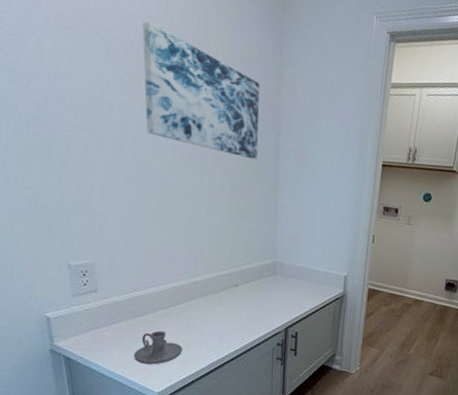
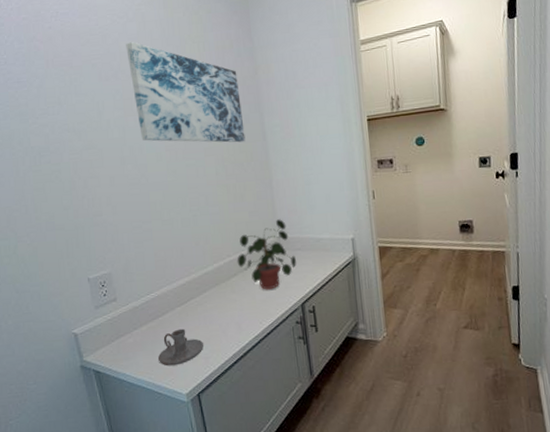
potted plant: none [228,244,288,310] -> present [237,219,296,290]

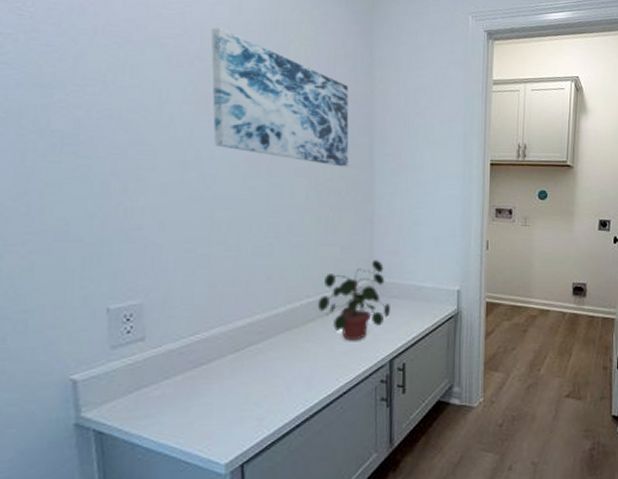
candle holder: present [157,328,204,367] -> none [191,381,260,428]

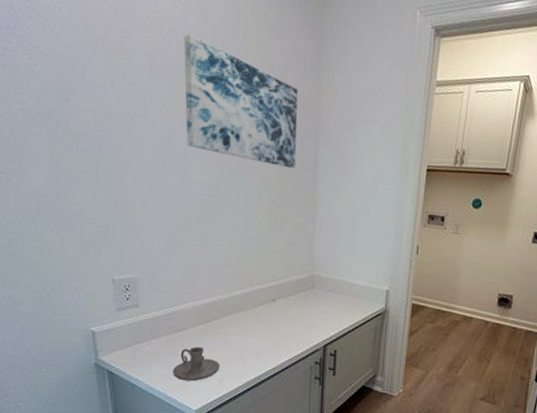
candle holder: none [191,381,260,428] -> present [172,346,221,382]
potted plant: present [317,260,390,341] -> none [266,256,326,326]

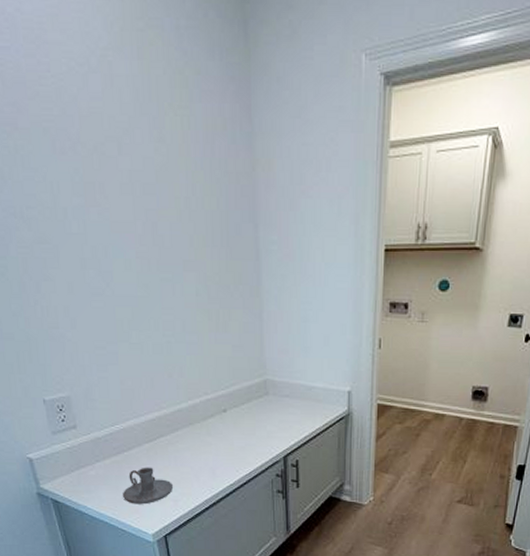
wall art: present [183,34,299,169] -> none [87,103,234,259]

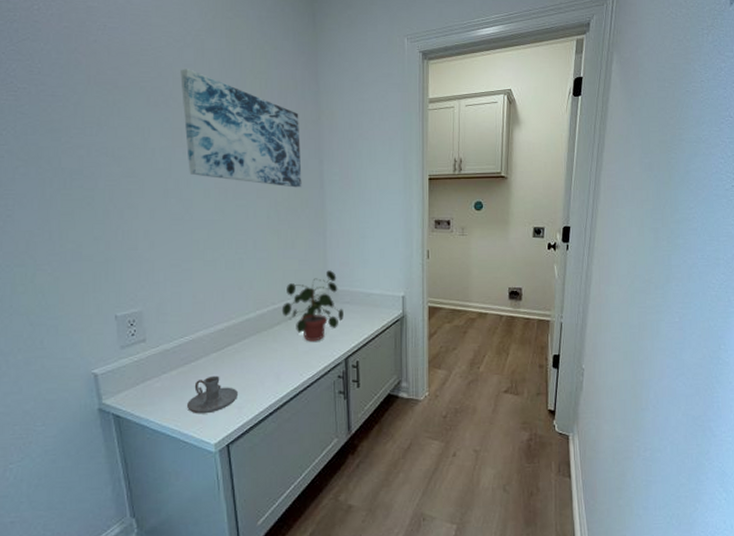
wall art: none [87,103,234,259] -> present [180,69,302,188]
potted plant: none [215,358,282,437] -> present [281,270,343,342]

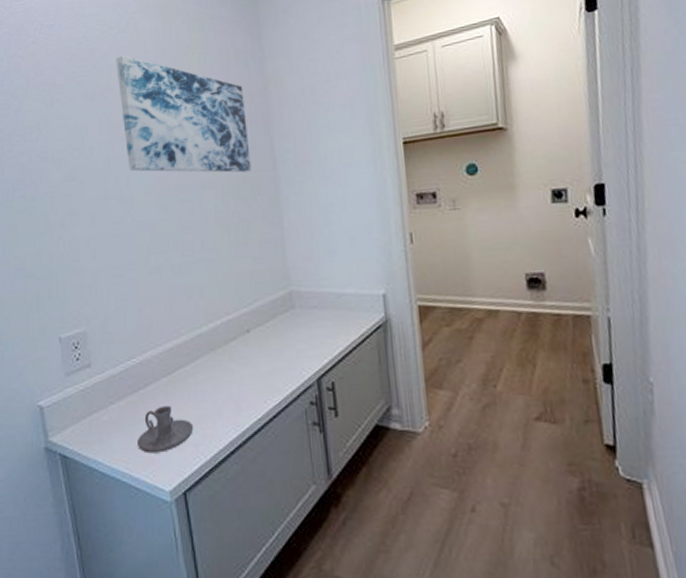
potted plant: present [281,270,343,342] -> none [237,268,311,359]

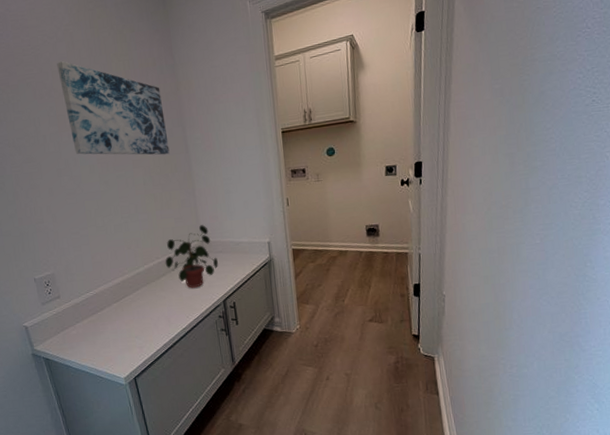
candle holder: present [136,405,194,454] -> none [98,322,139,355]
potted plant: none [237,268,311,359] -> present [165,225,218,288]

